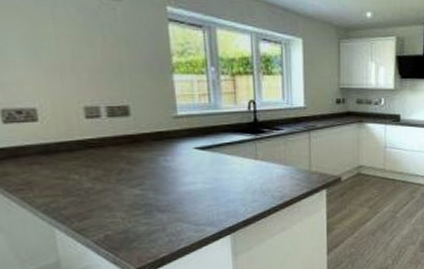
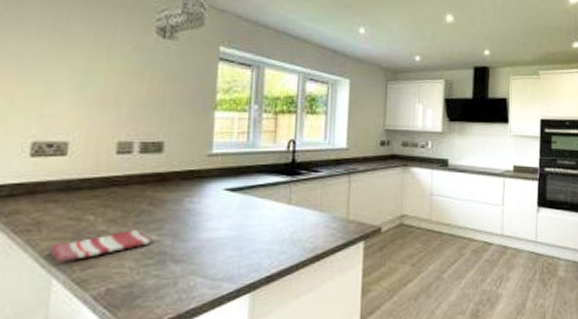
dish towel: none [45,186,137,216] -> present [49,230,153,263]

